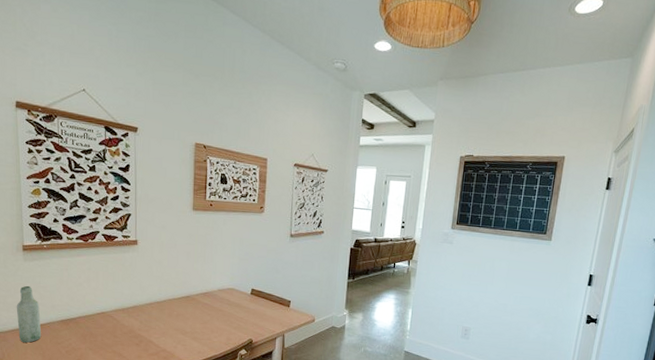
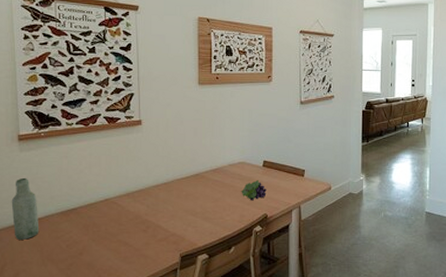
fruit: none [229,306,253,326] -> present [241,179,267,201]

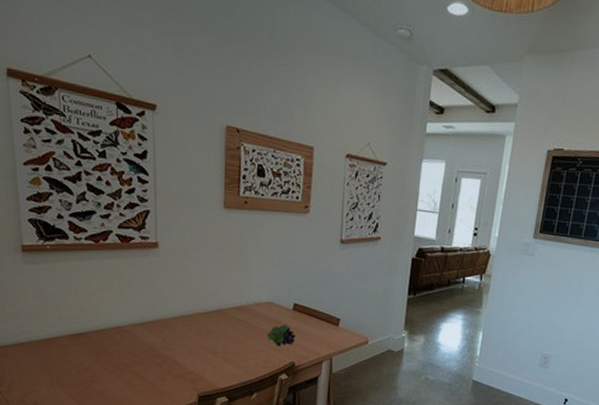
bottle: present [11,177,40,240] -> none [16,293,48,360]

